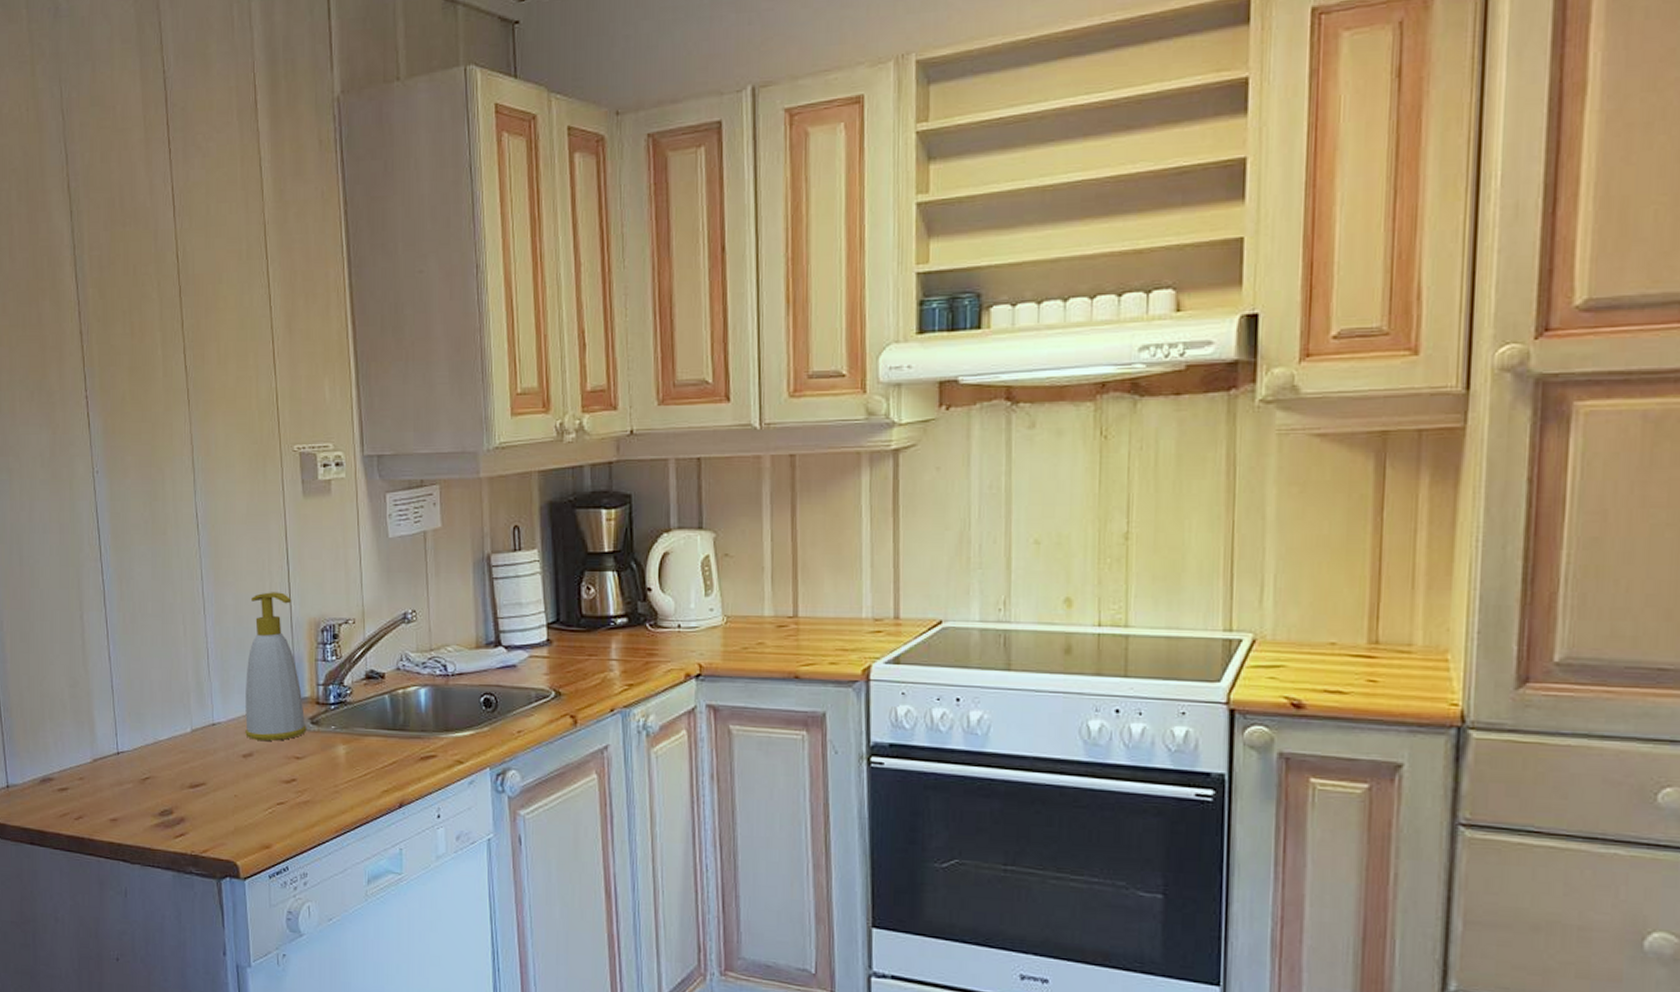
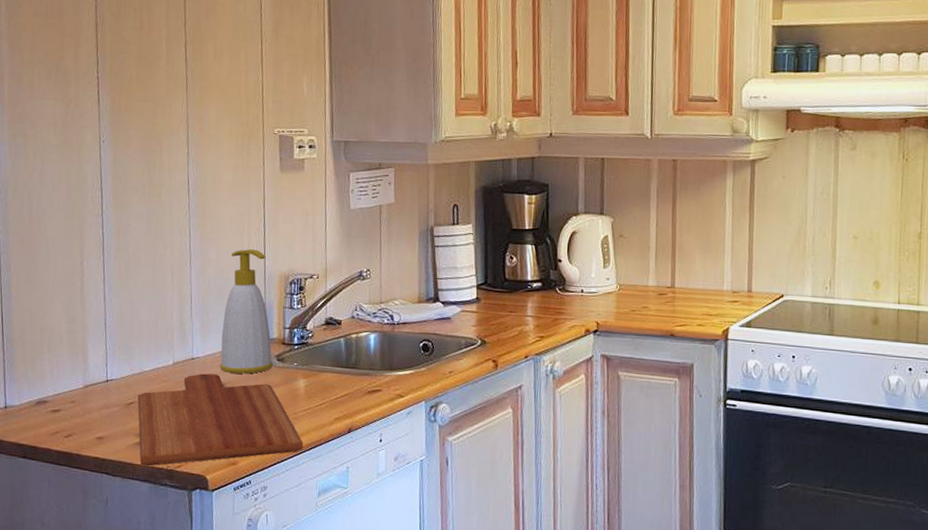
cutting board: none [153,741,347,852] -> present [137,373,304,467]

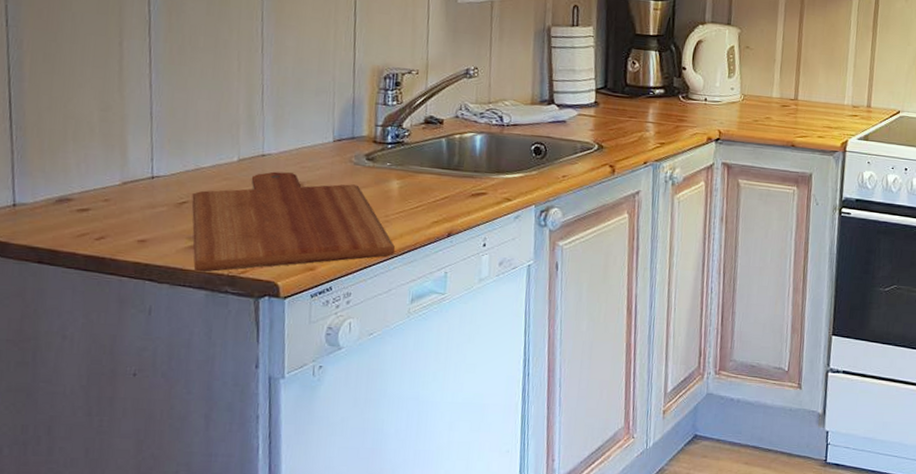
soap bottle: present [220,249,274,374] -> none [297,38,362,174]

